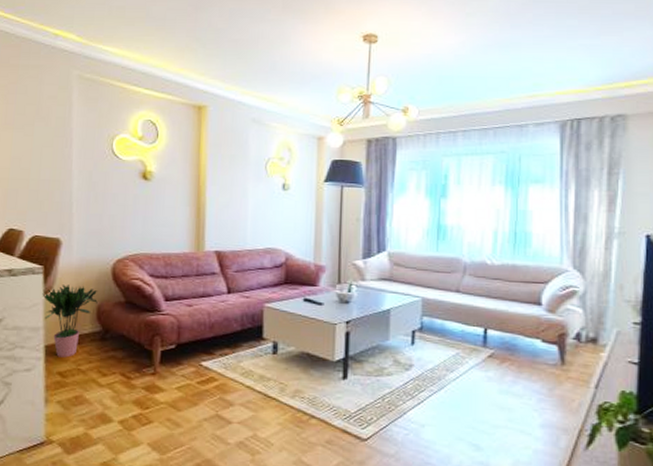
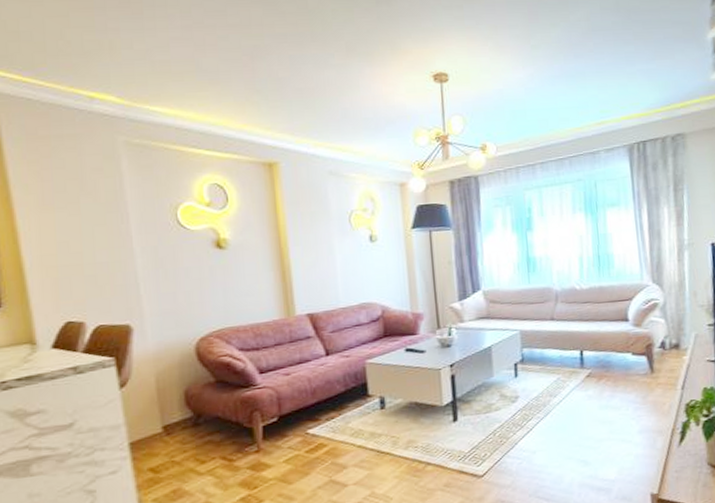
potted plant: present [42,284,98,358] -> none [118,372,184,453]

